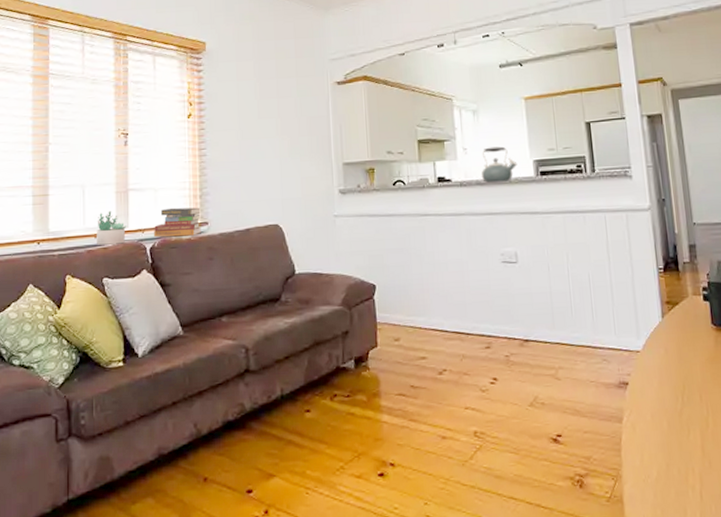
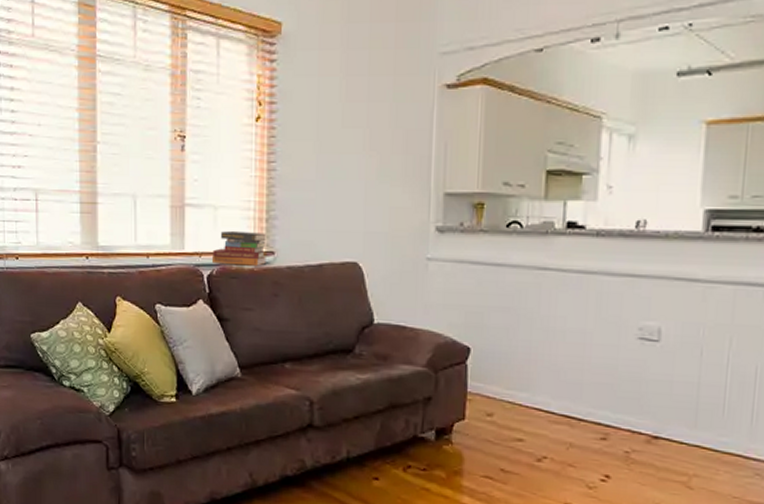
succulent plant: present [97,211,127,245] -> none [149,228,183,267]
kettle: present [482,146,518,184] -> none [628,187,681,237]

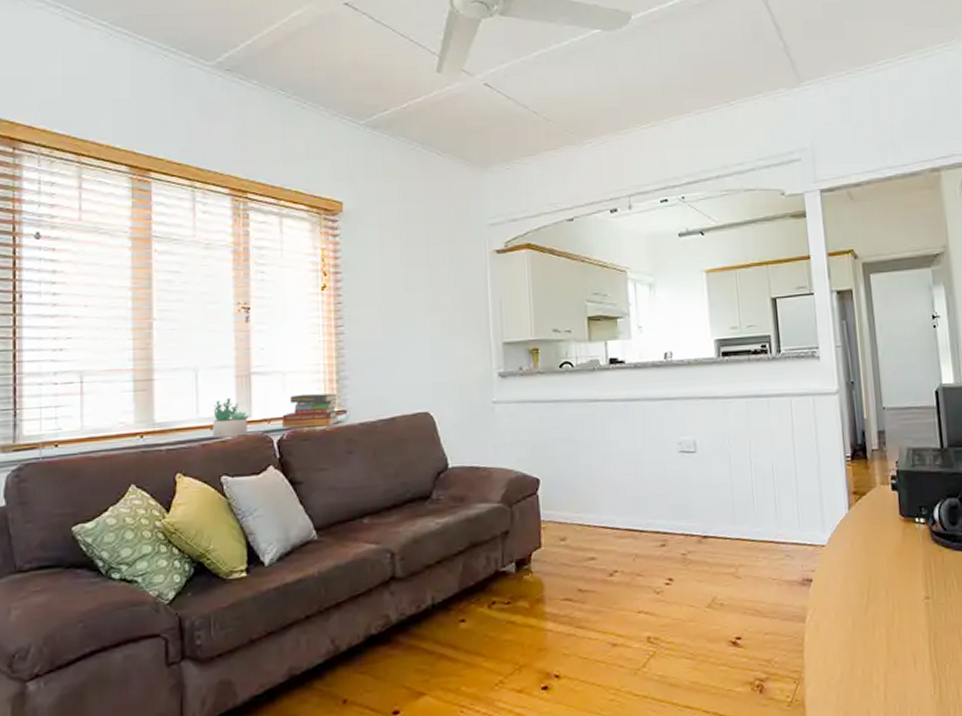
succulent plant: none [149,228,183,267] -> present [213,398,250,438]

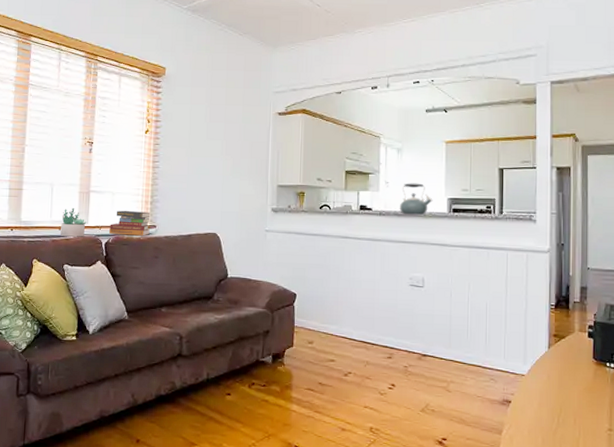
kettle: none [658,324,698,366] -> present [400,183,433,216]

